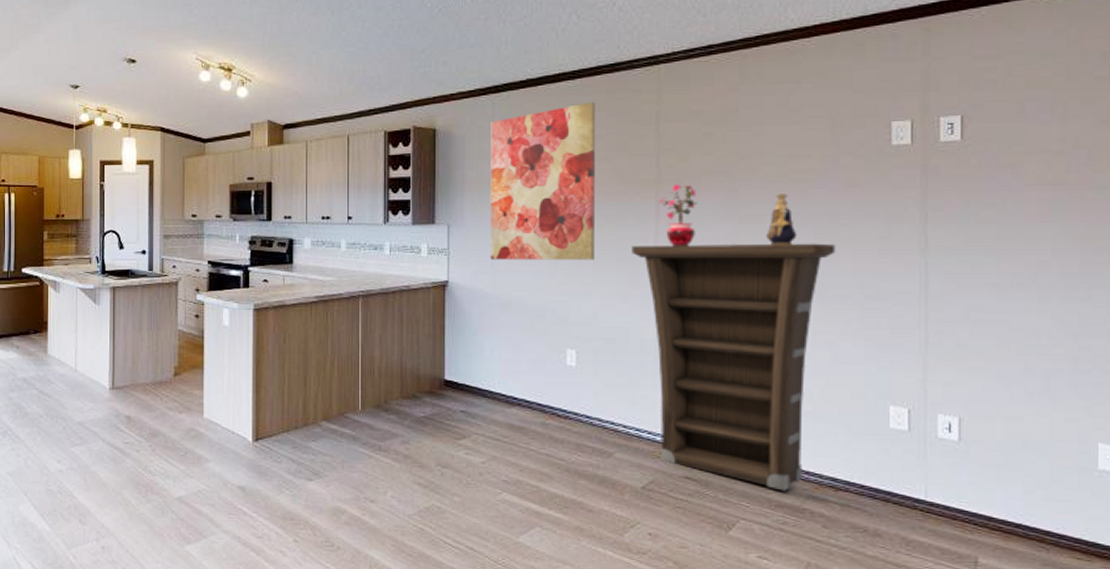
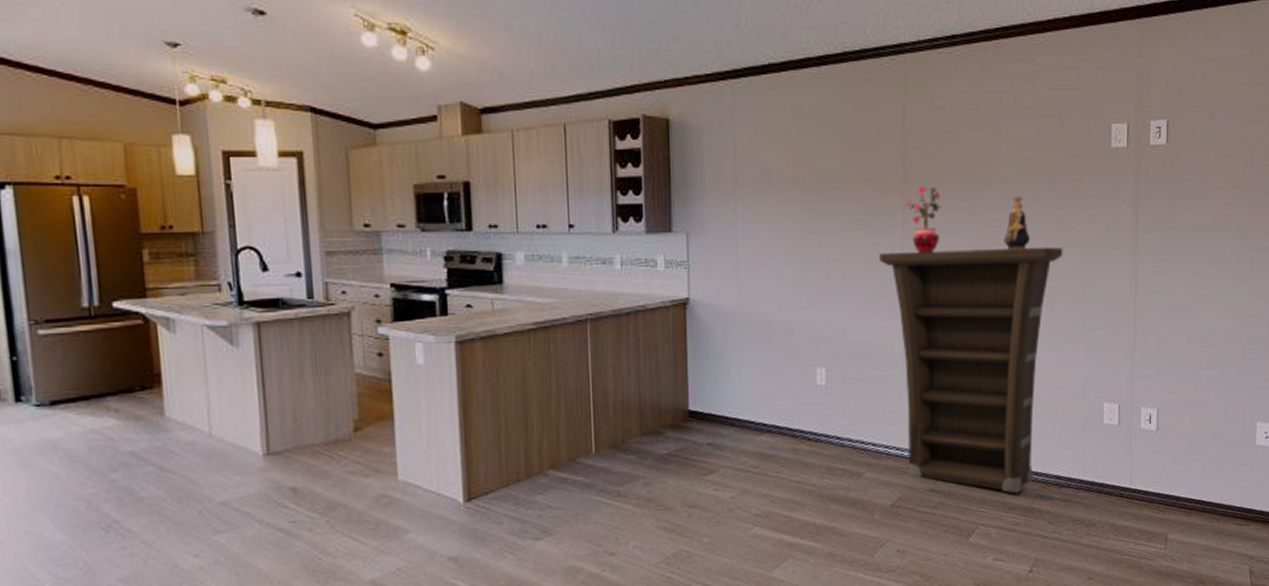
wall art: present [490,102,595,260] -> none [731,93,843,272]

